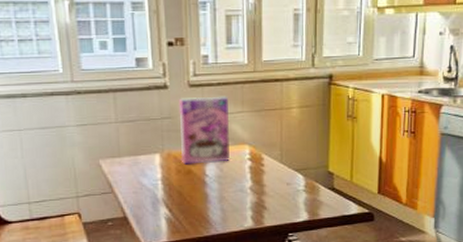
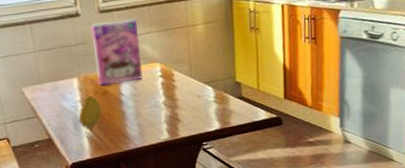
fruit: none [158,174,183,208] -> present [79,95,102,127]

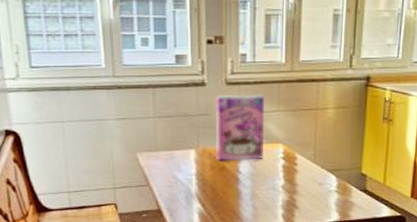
fruit: present [79,95,102,127] -> none [192,170,216,202]

